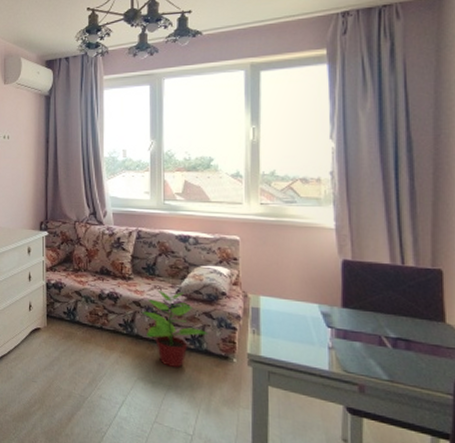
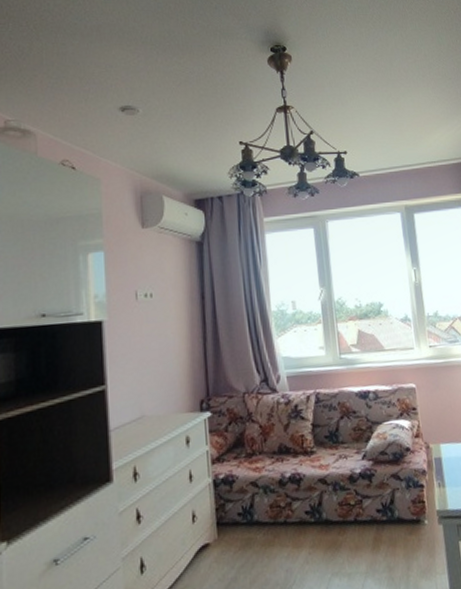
potted plant: present [141,289,209,367] -> none [328,456,399,549]

